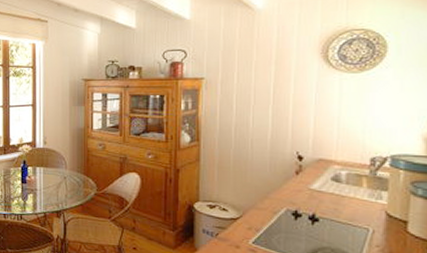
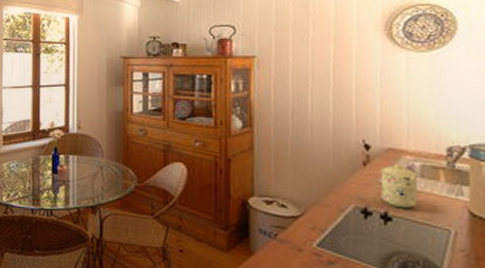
mug: none [310,172,344,211] -> present [380,163,418,209]

